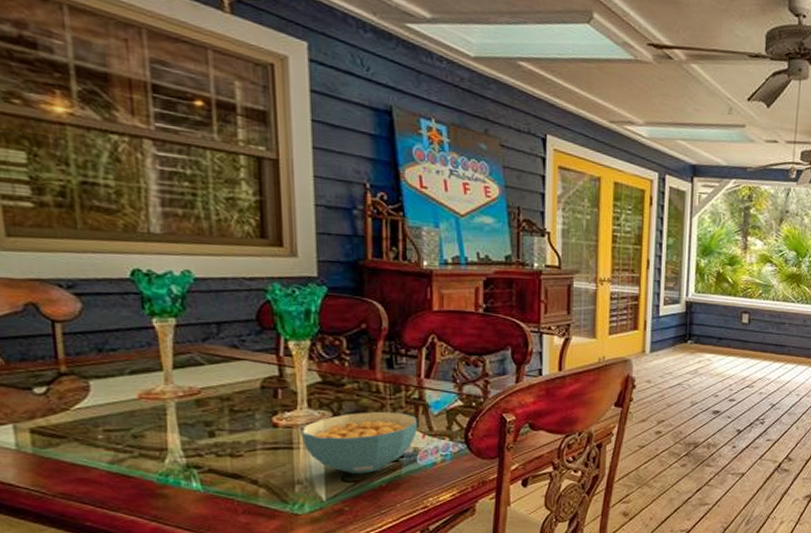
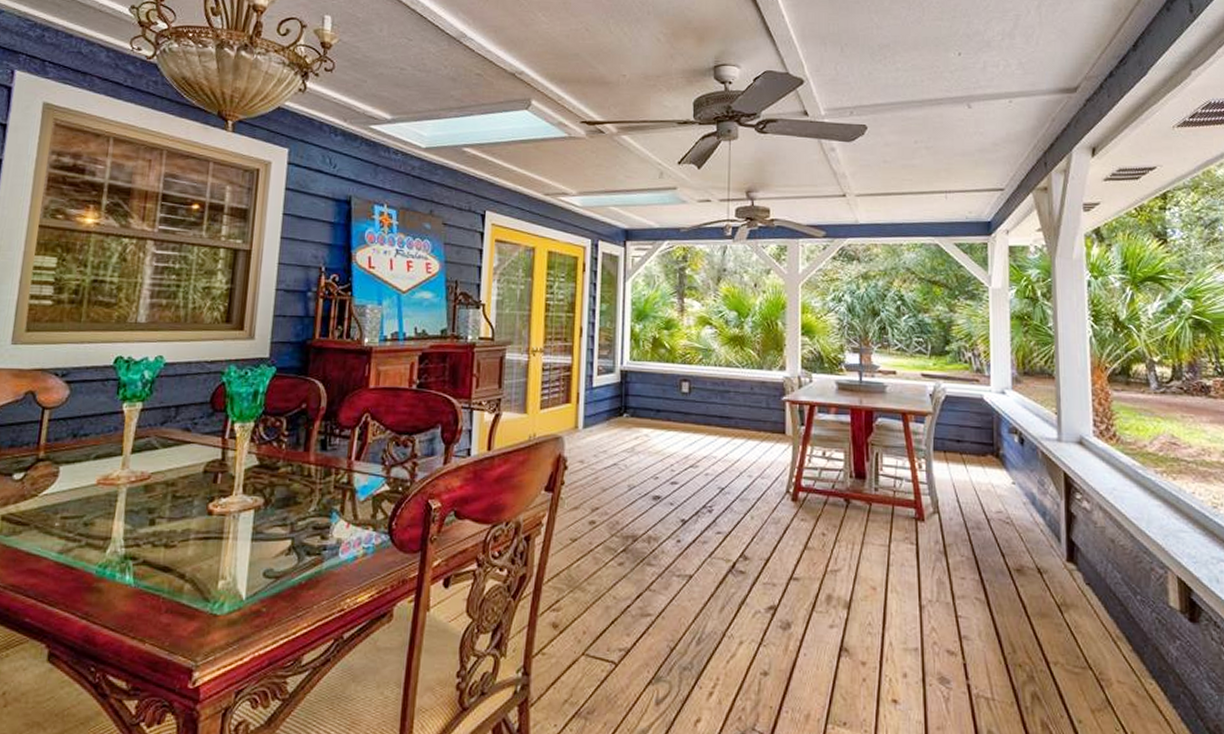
cereal bowl: present [301,412,418,474] -> none [232,498,344,569]

